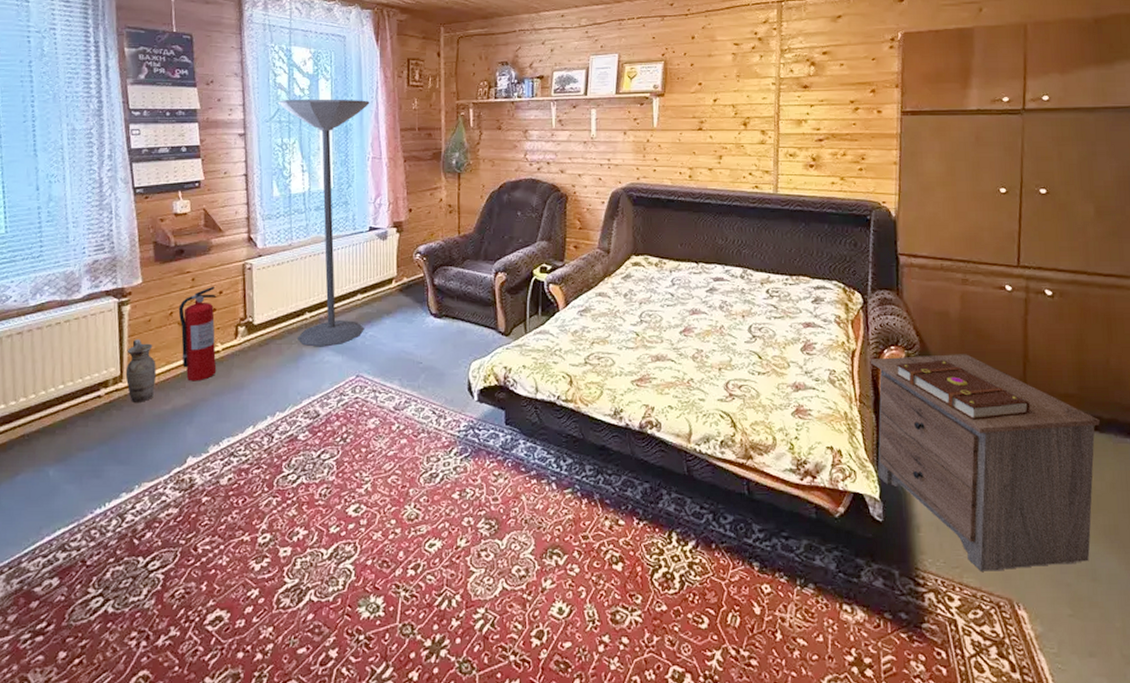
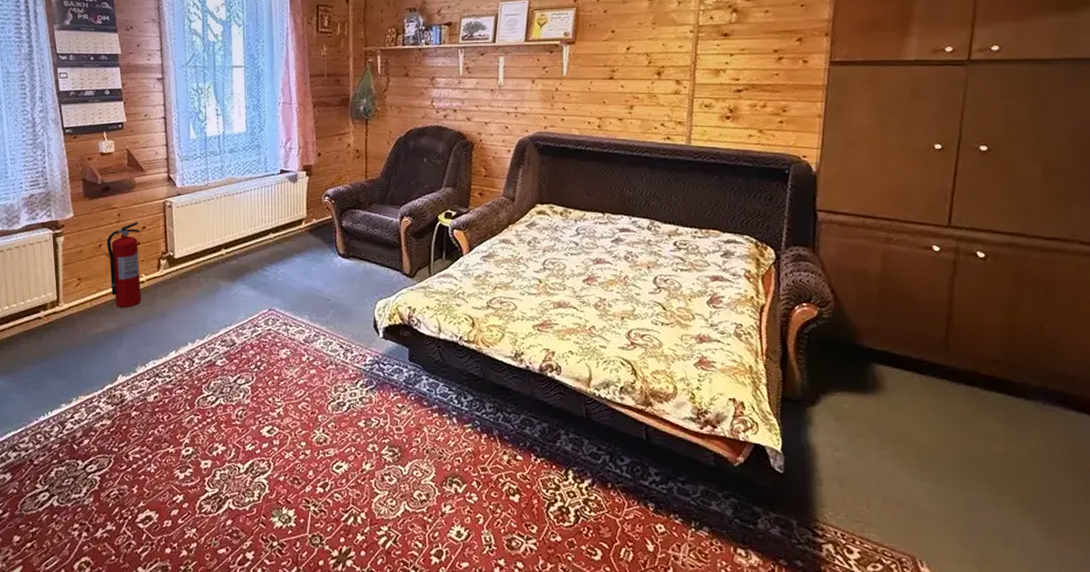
ceramic jug: present [125,339,156,402] -> none [61,268,88,325]
floor lamp: present [277,99,370,347] -> none [193,44,280,282]
nightstand: present [871,354,1100,571] -> none [780,313,1027,529]
book: present [896,359,1031,420] -> none [806,318,951,380]

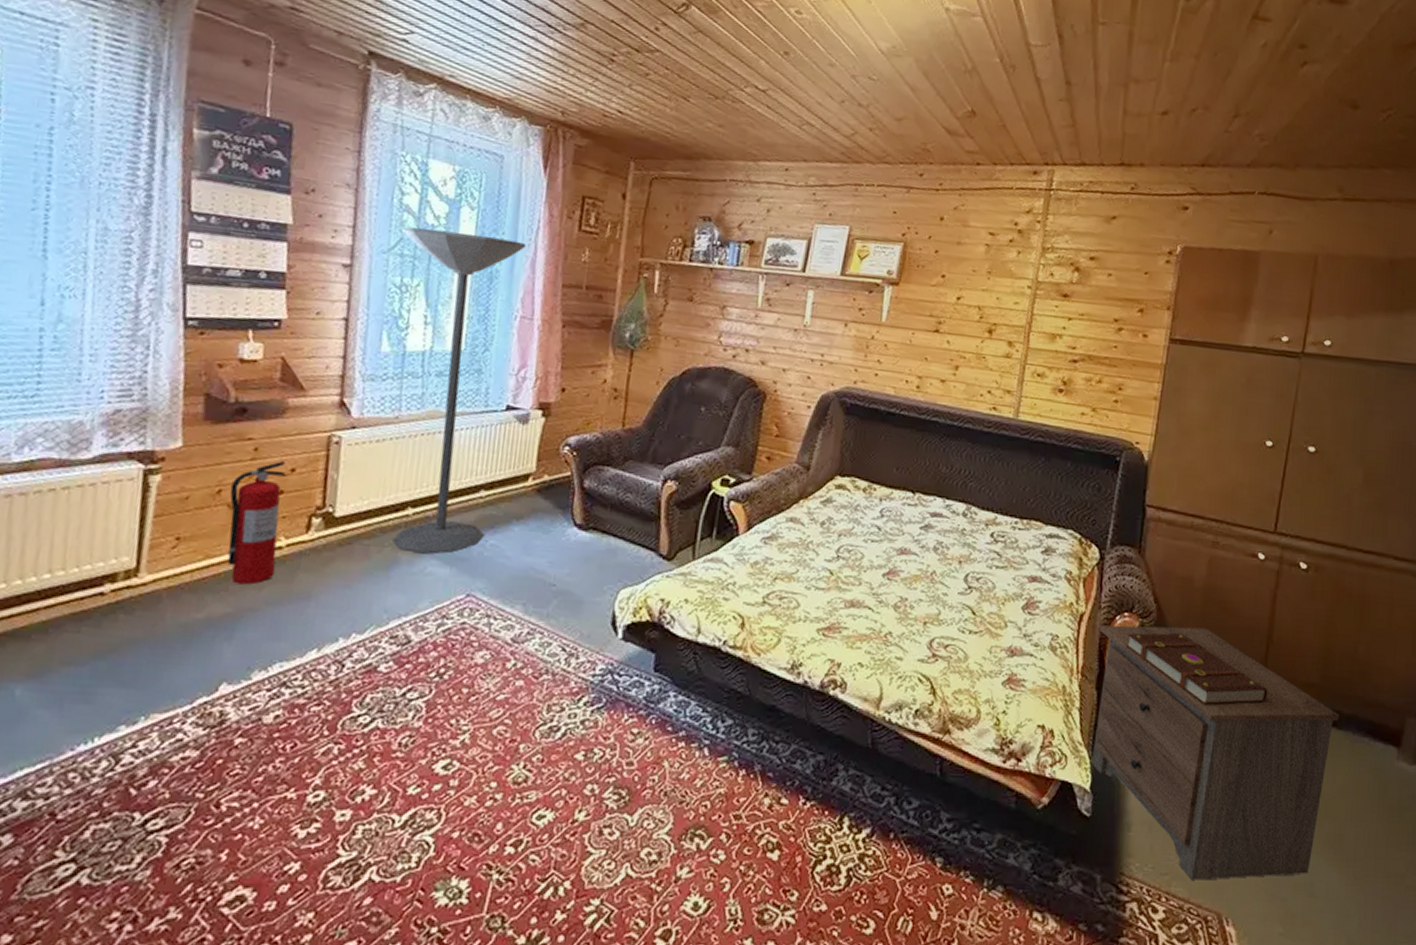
floor lamp: none [193,44,280,282] -> present [393,227,527,554]
nightstand: none [780,313,1027,529] -> present [1092,625,1339,881]
book: none [806,318,951,380] -> present [1126,632,1268,705]

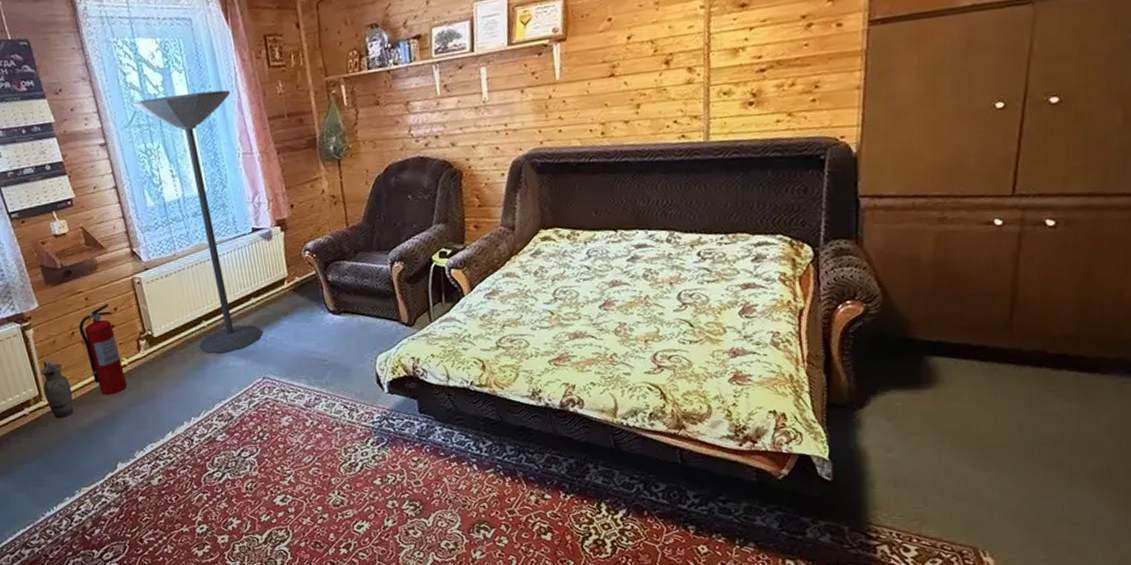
ceramic jug: none [143,521,190,606] -> present [39,360,74,418]
nightstand: present [1092,625,1339,881] -> none [822,301,1102,522]
book: present [1126,632,1268,705] -> none [851,310,1015,372]

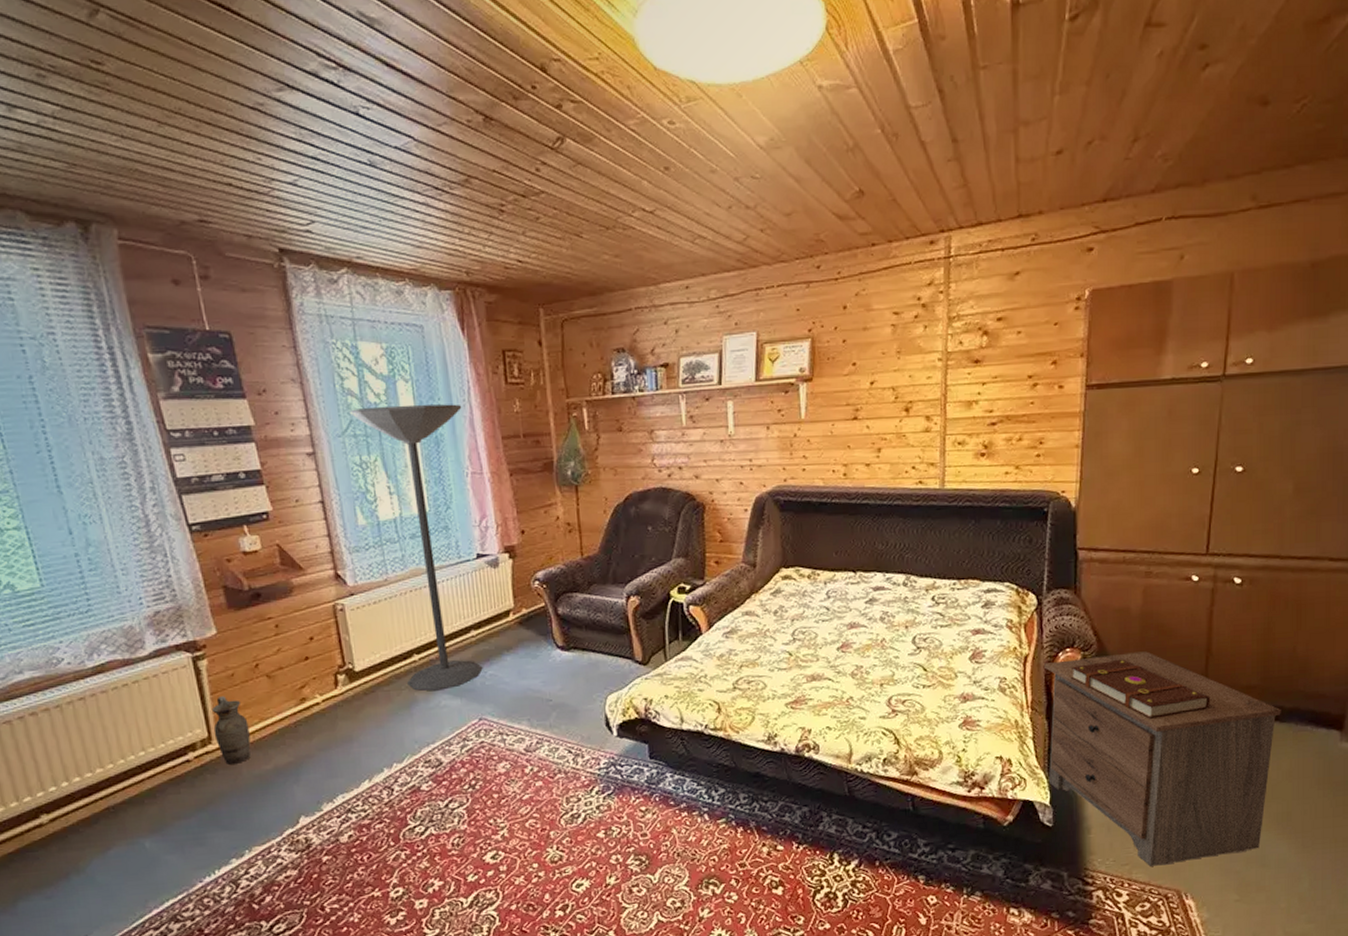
fire extinguisher: present [78,303,128,395] -> none [264,632,319,738]
nightstand: none [822,301,1102,522] -> present [1044,651,1281,866]
book: none [851,310,1015,372] -> present [1070,659,1211,719]

